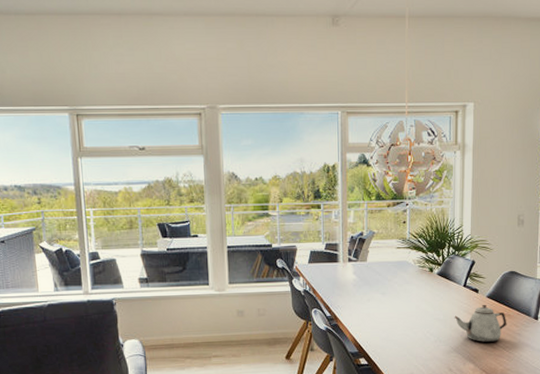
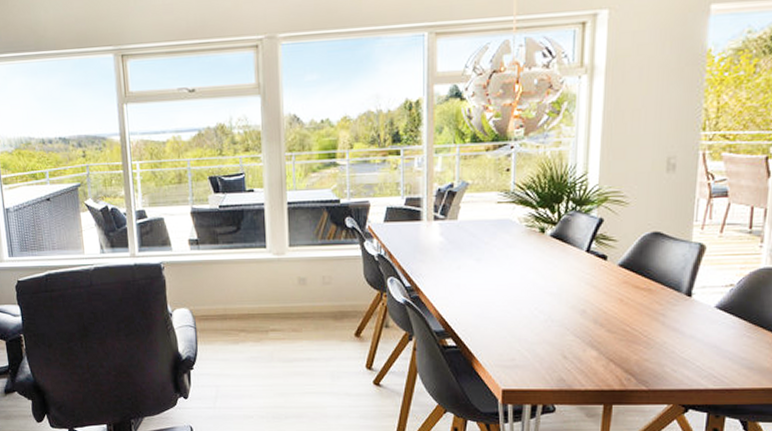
teapot: present [454,304,507,342] -> none [572,275,647,324]

